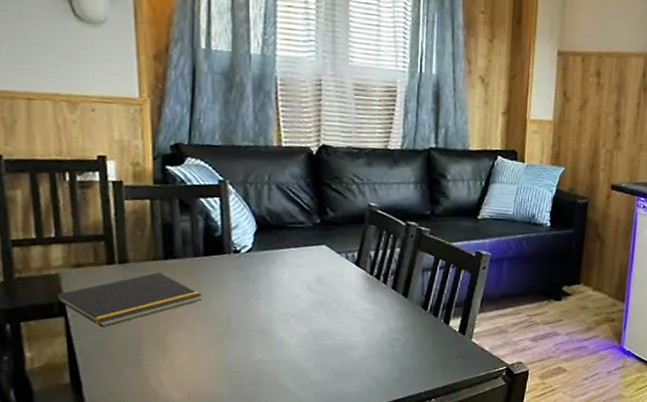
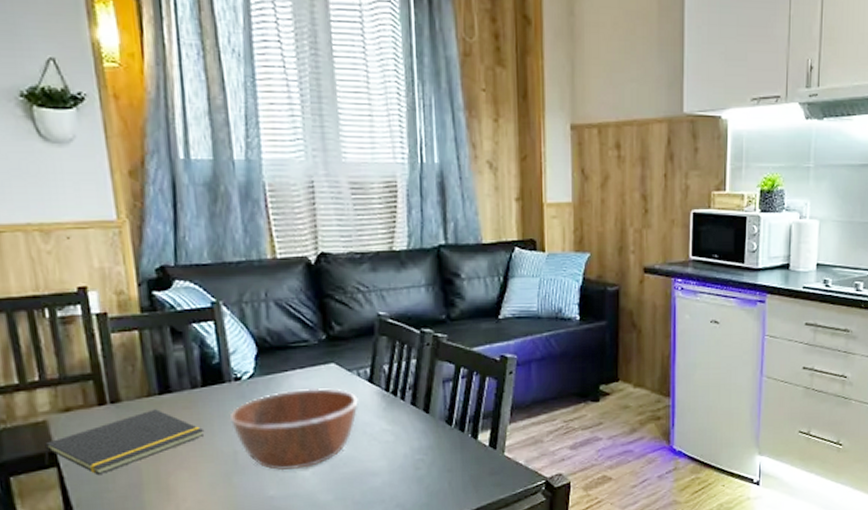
bowl: none [227,265,345,338] -> present [230,387,359,471]

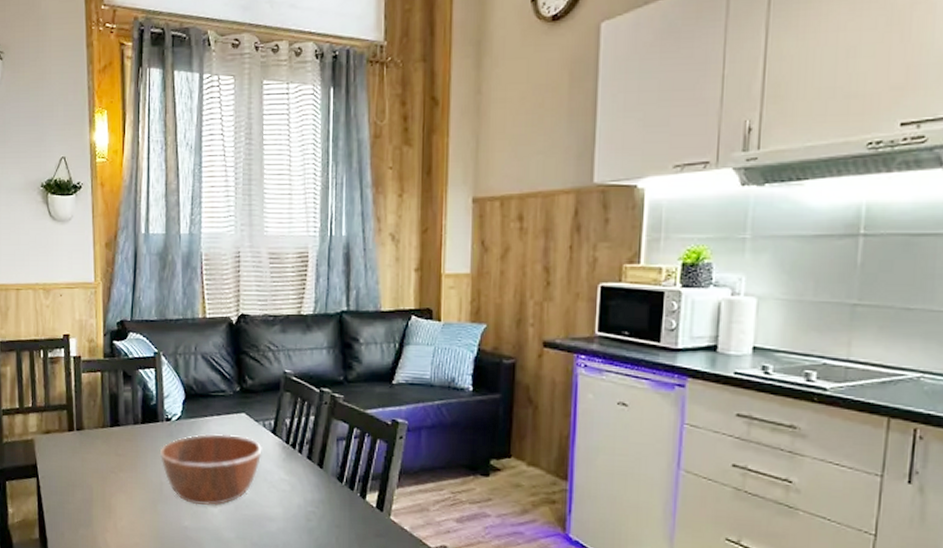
notepad: present [44,409,205,476] -> none [29,439,140,489]

